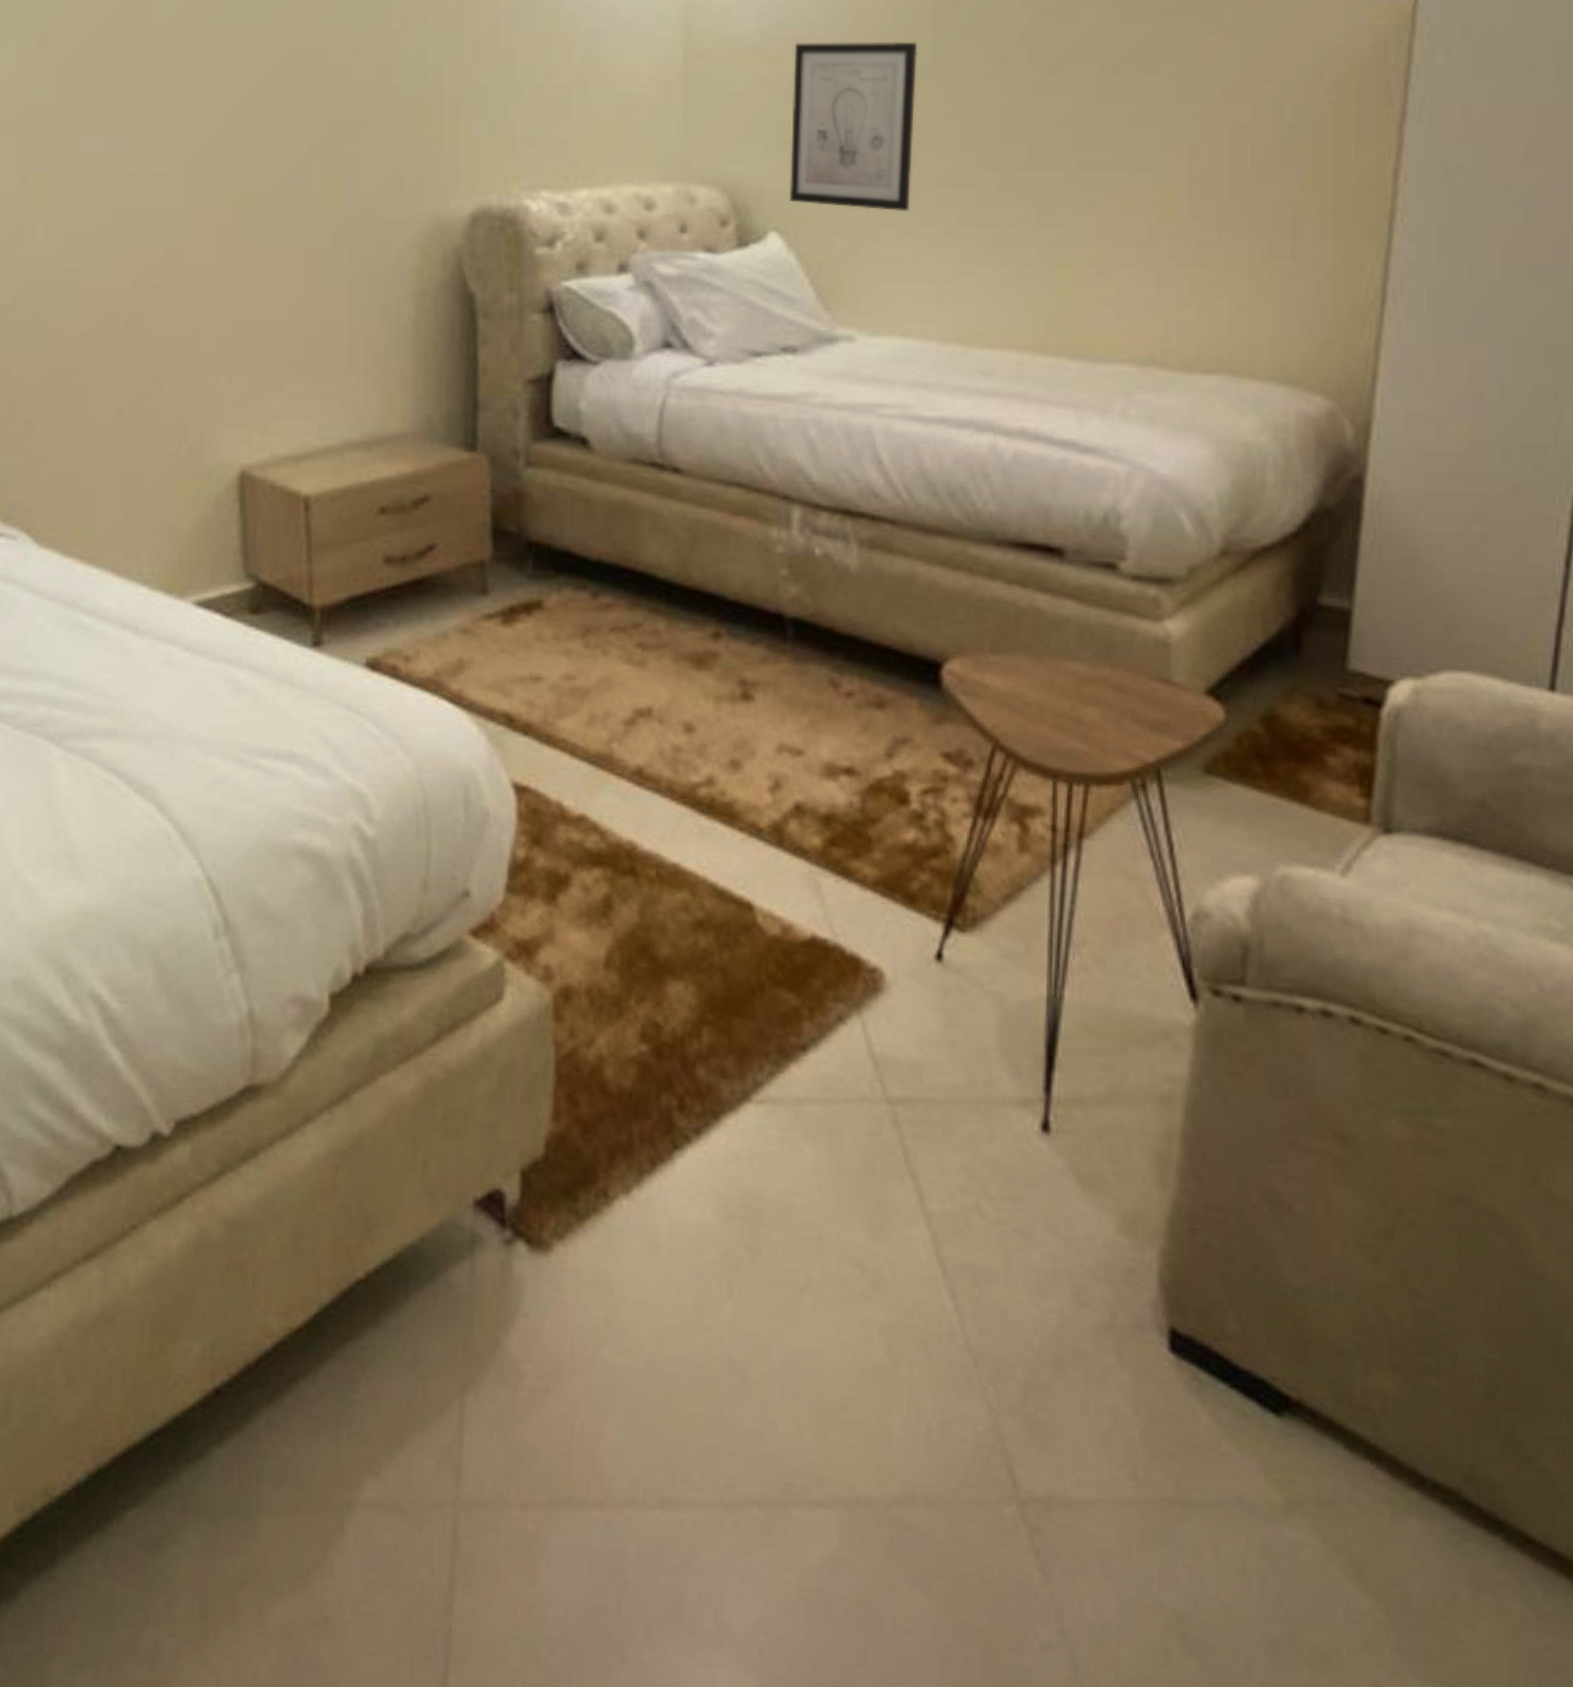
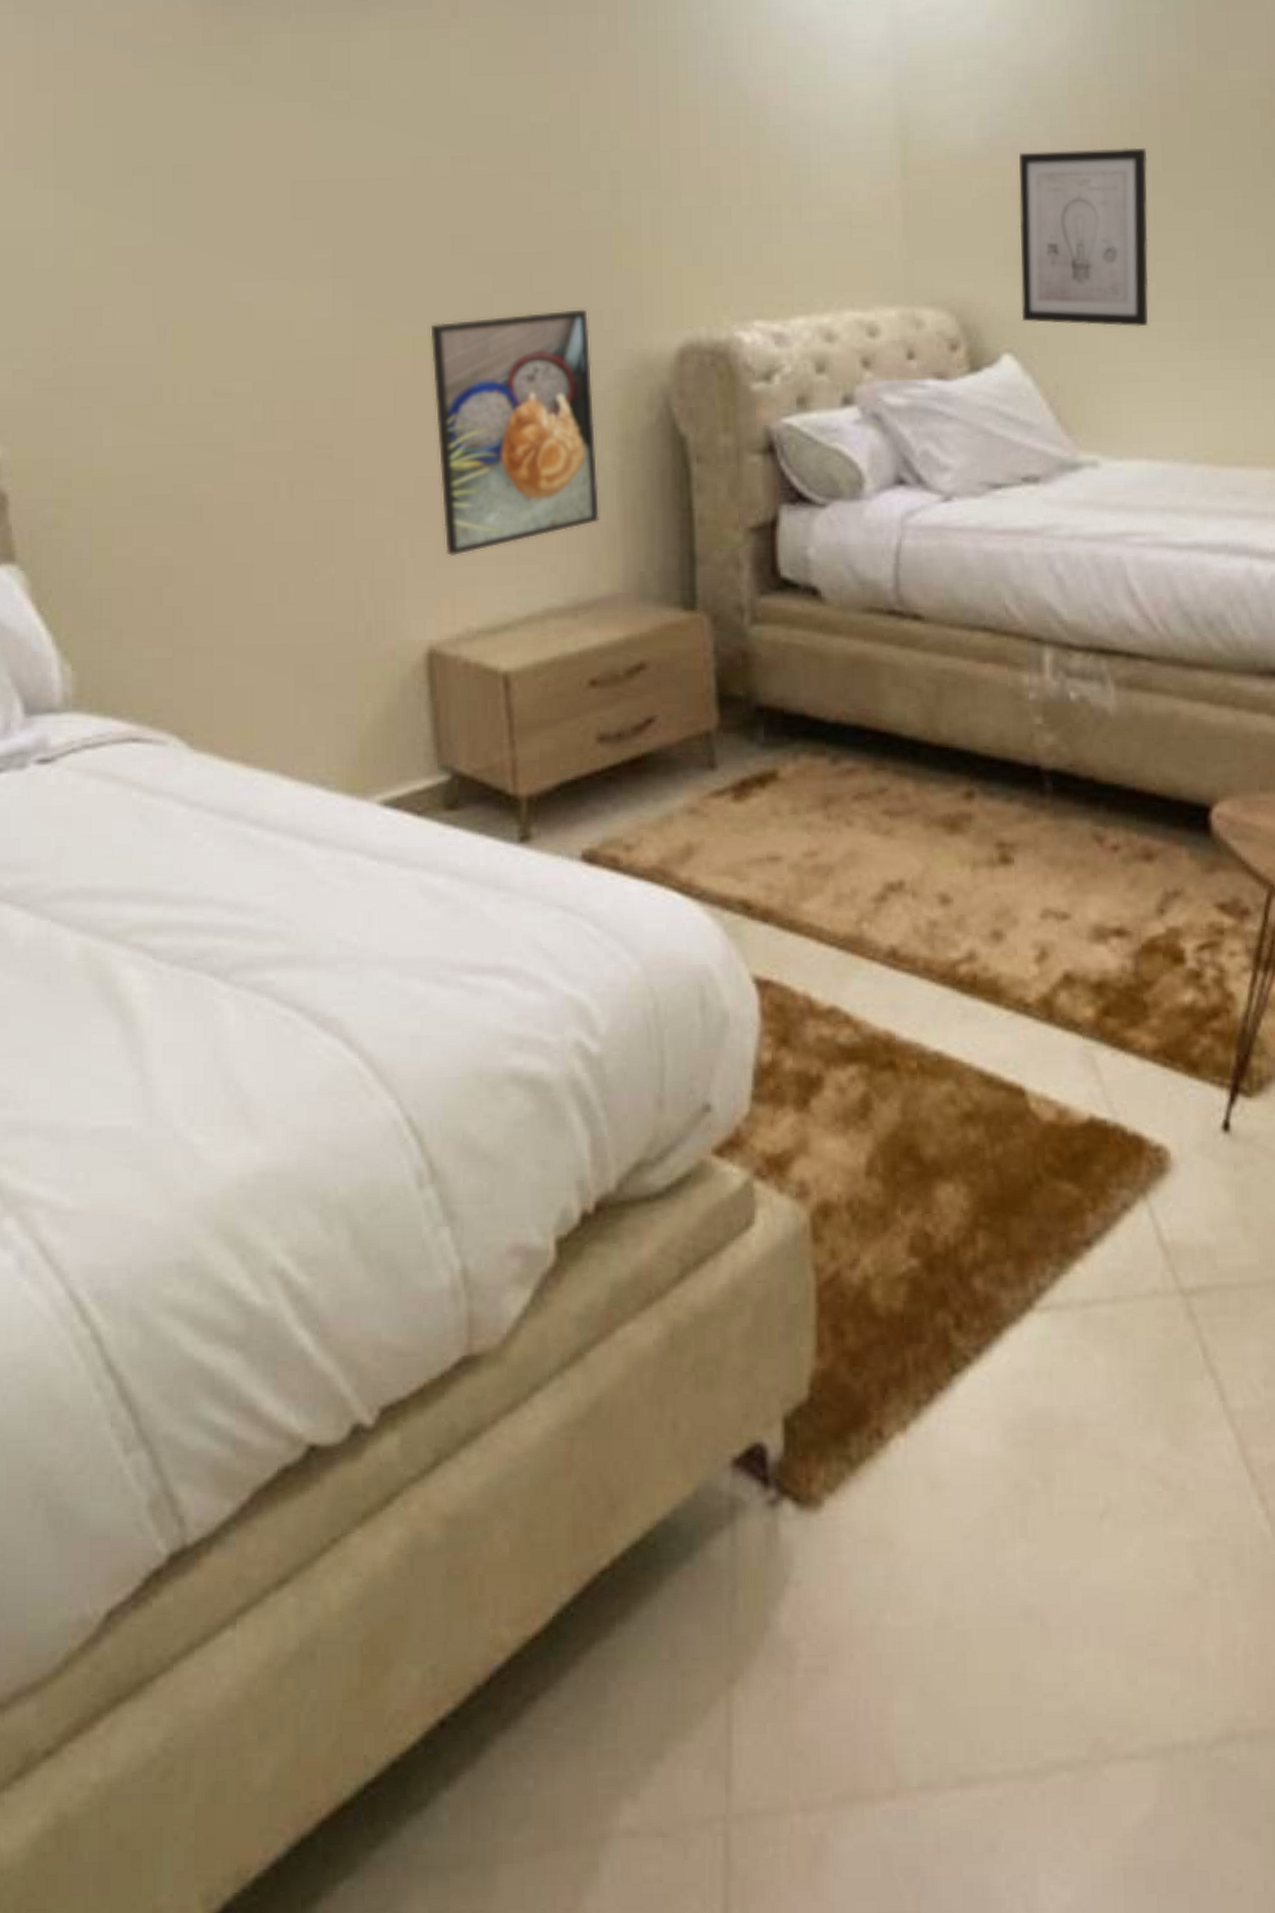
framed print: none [252,173,395,391] -> present [430,308,600,557]

